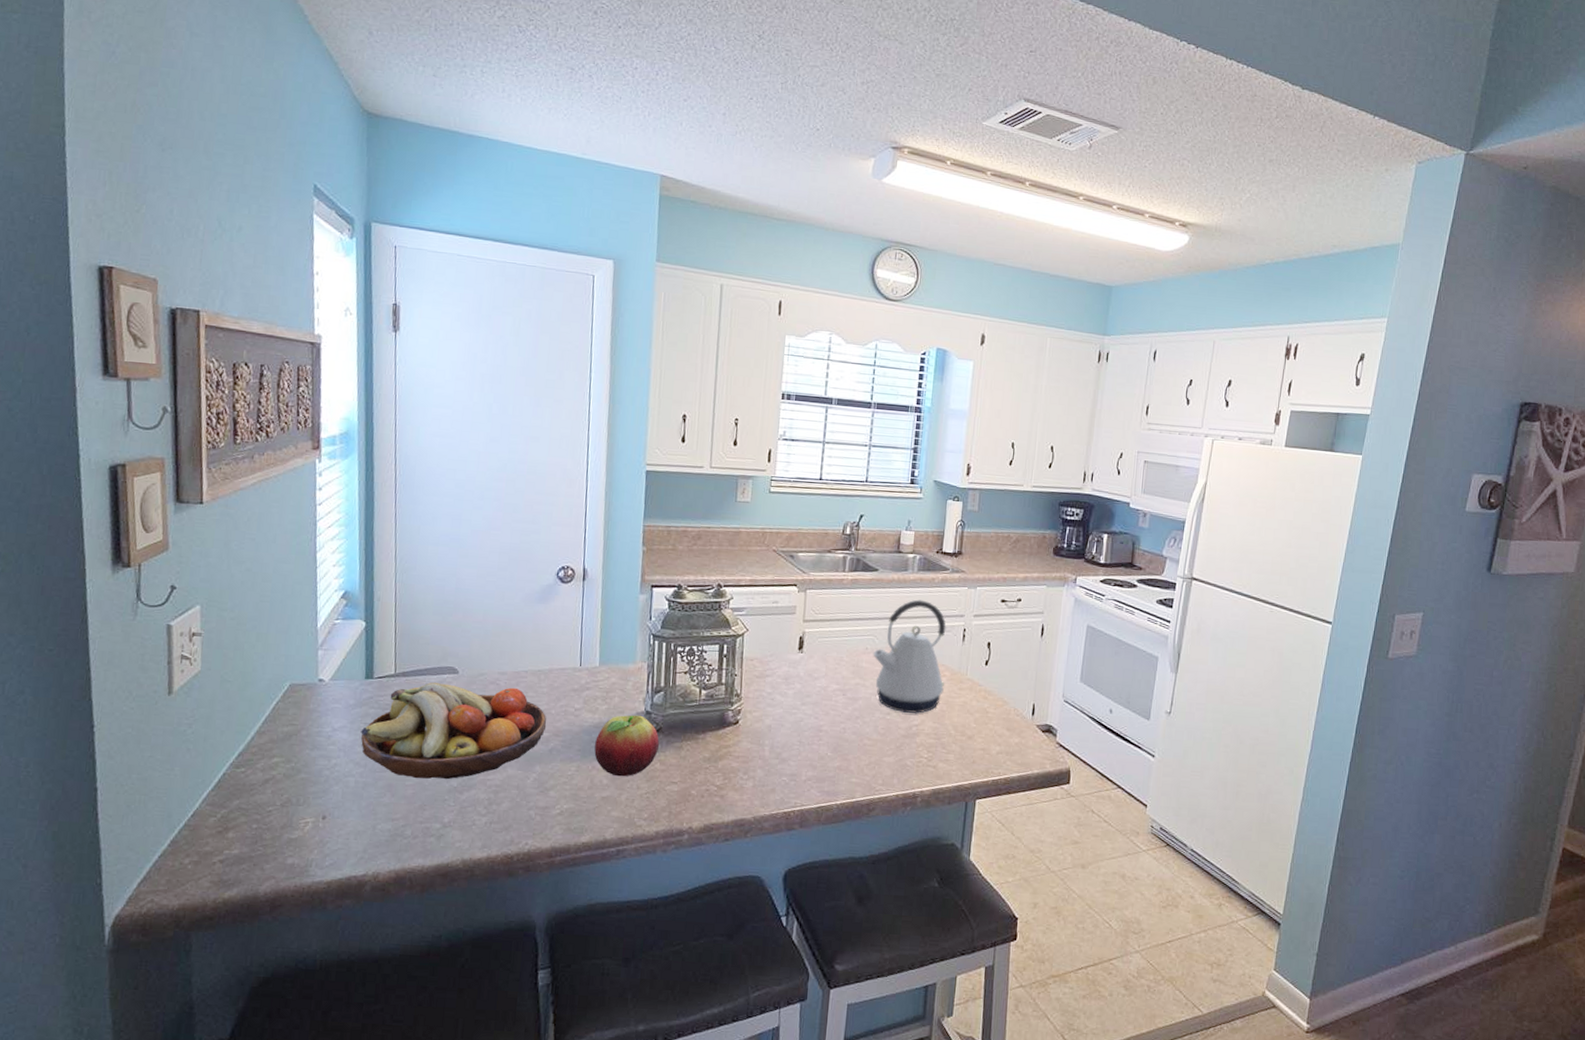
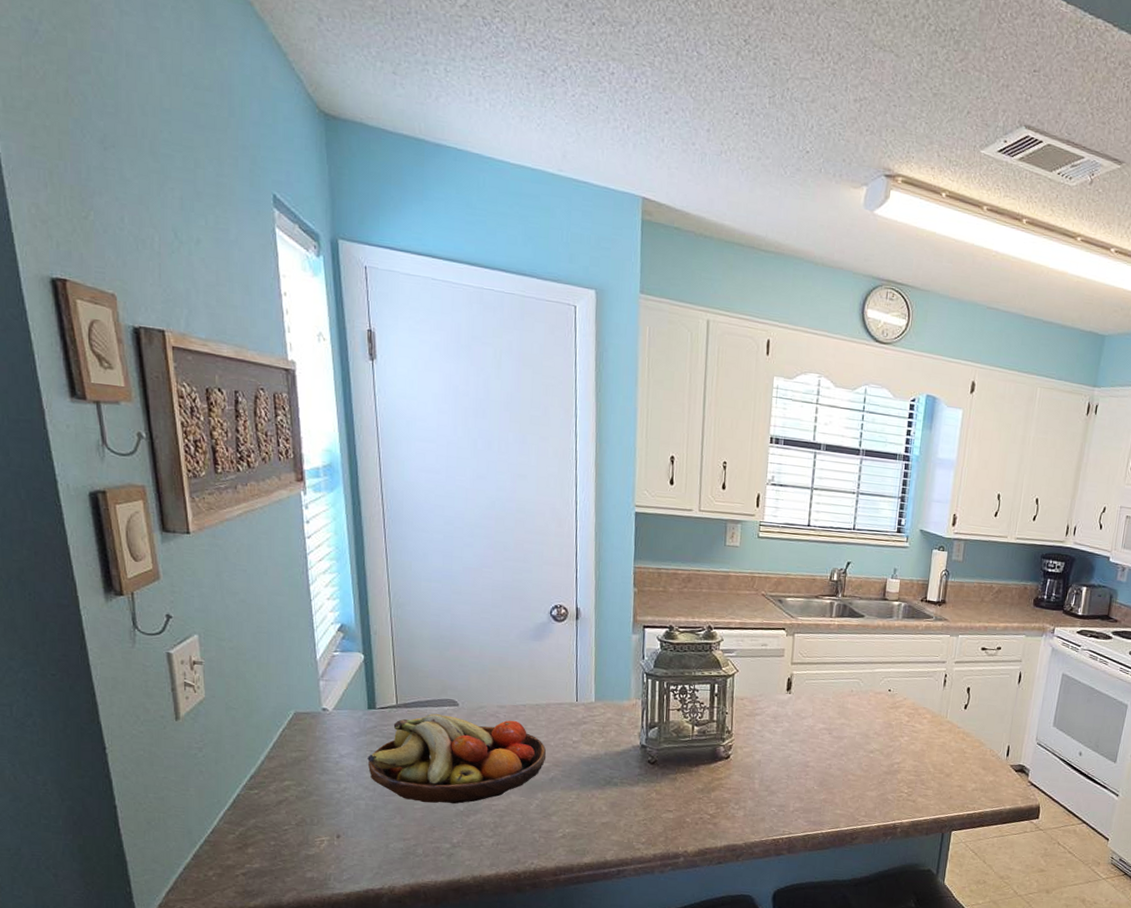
fruit: present [594,715,659,777] -> none [593,748,655,805]
kettle: present [873,599,946,714] -> none [858,645,928,753]

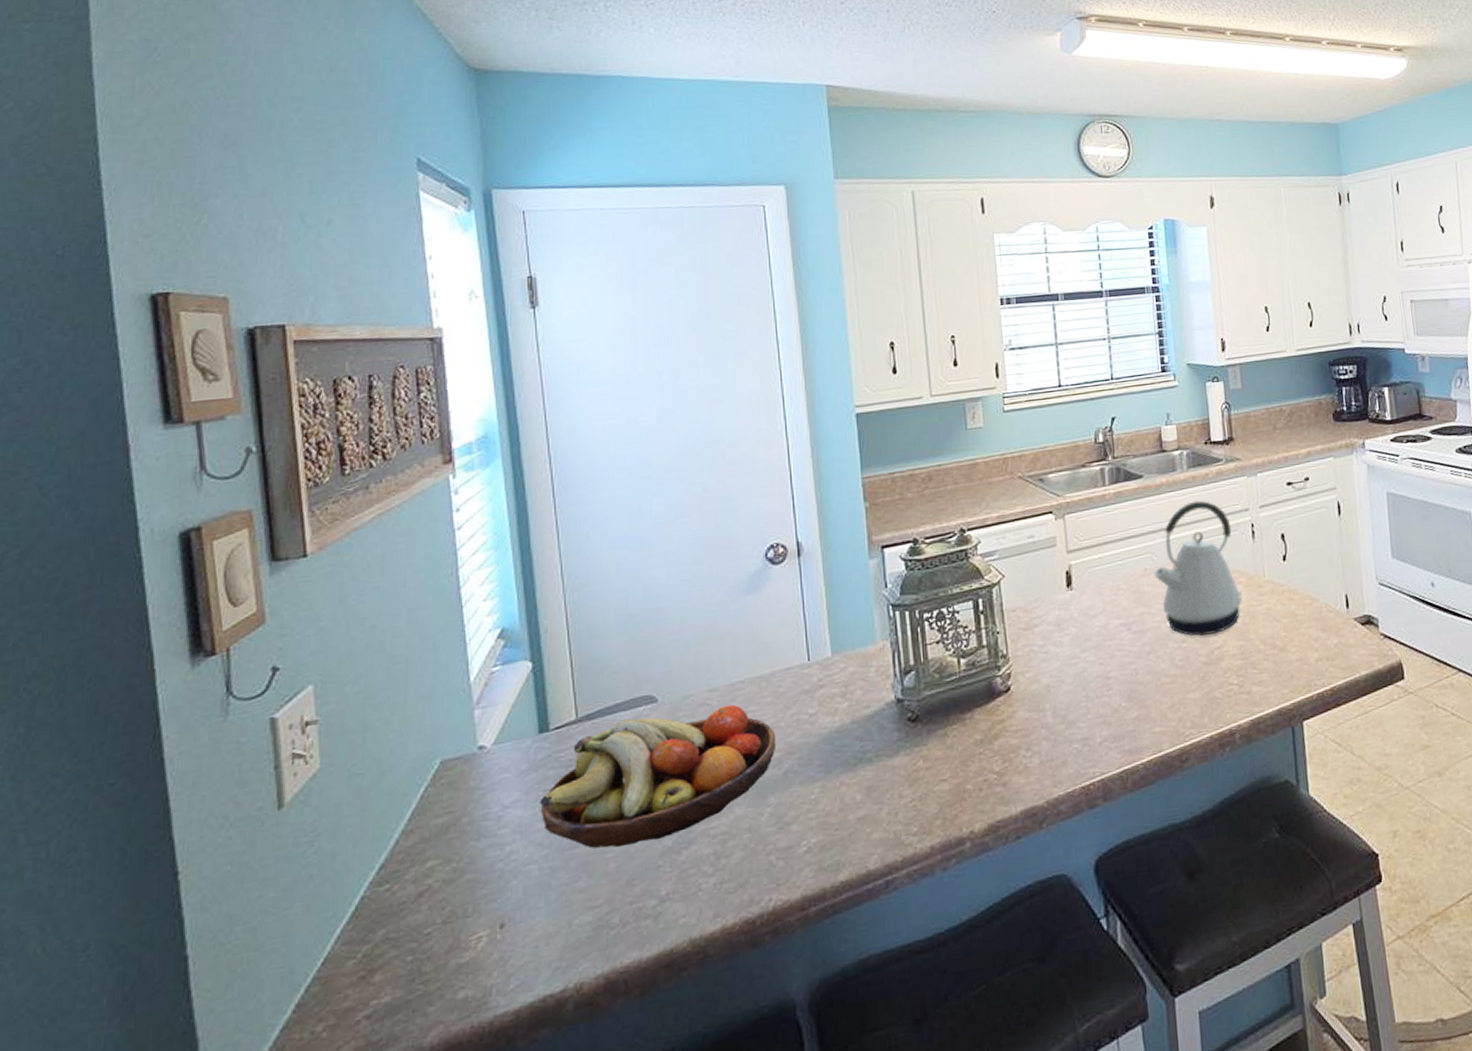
kettle: none [858,645,928,753] -> present [1153,500,1243,636]

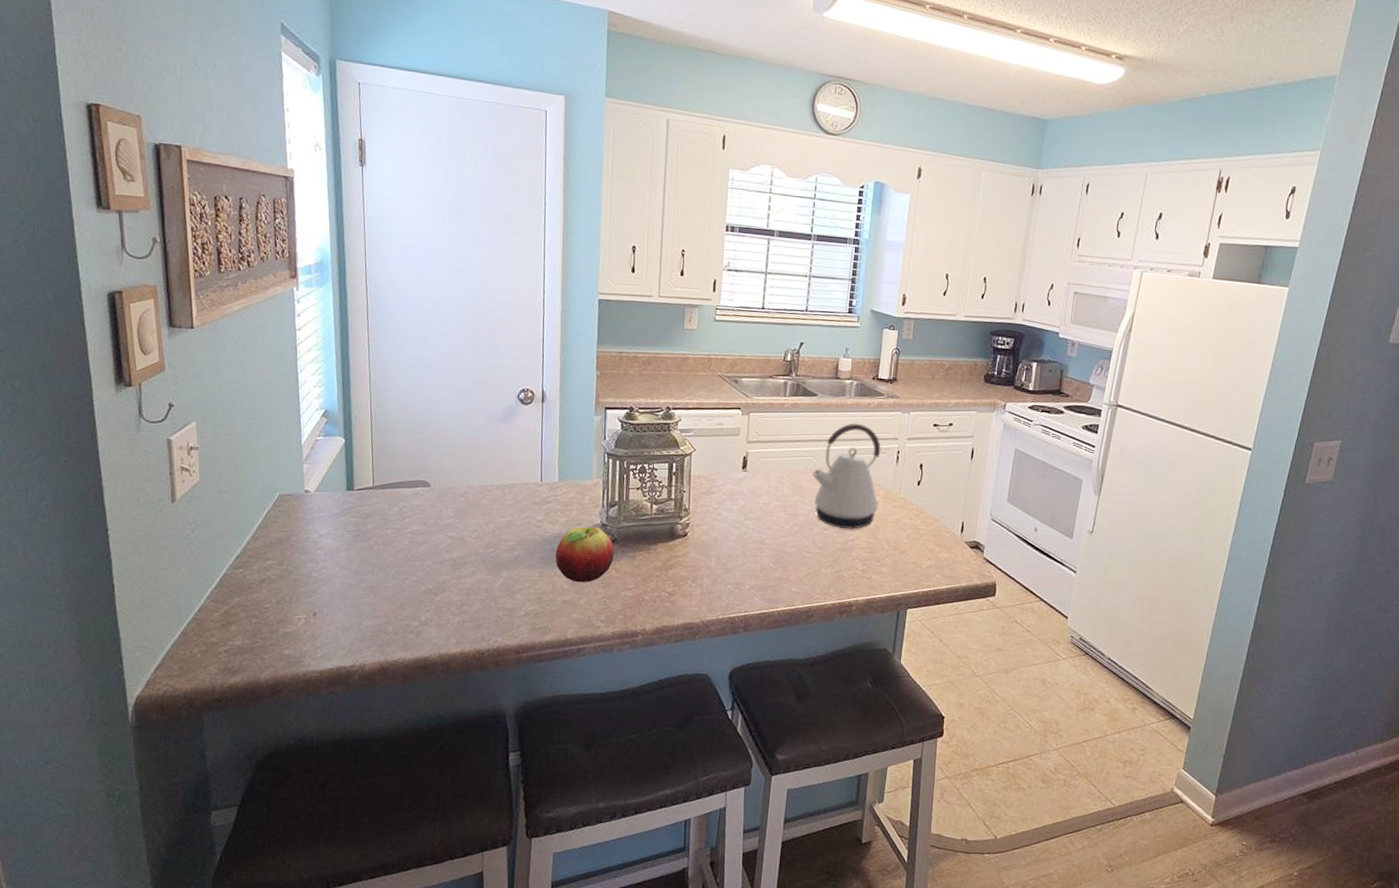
fruit bowl: present [540,704,777,849] -> none [344,494,512,583]
fruit: none [840,705,919,788] -> present [555,526,614,583]

